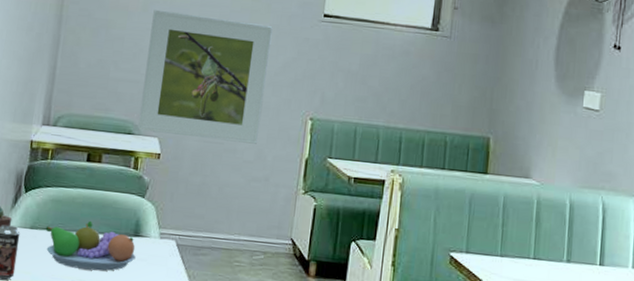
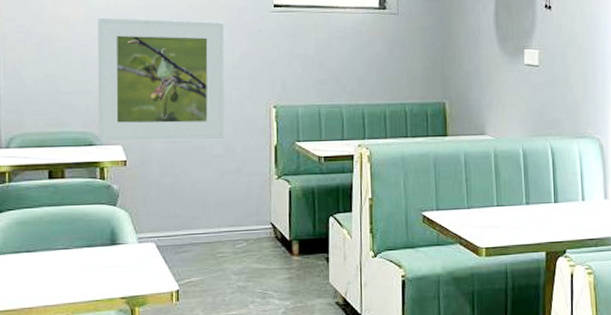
fruit bowl: present [45,220,136,271] -> none [14,236,116,287]

